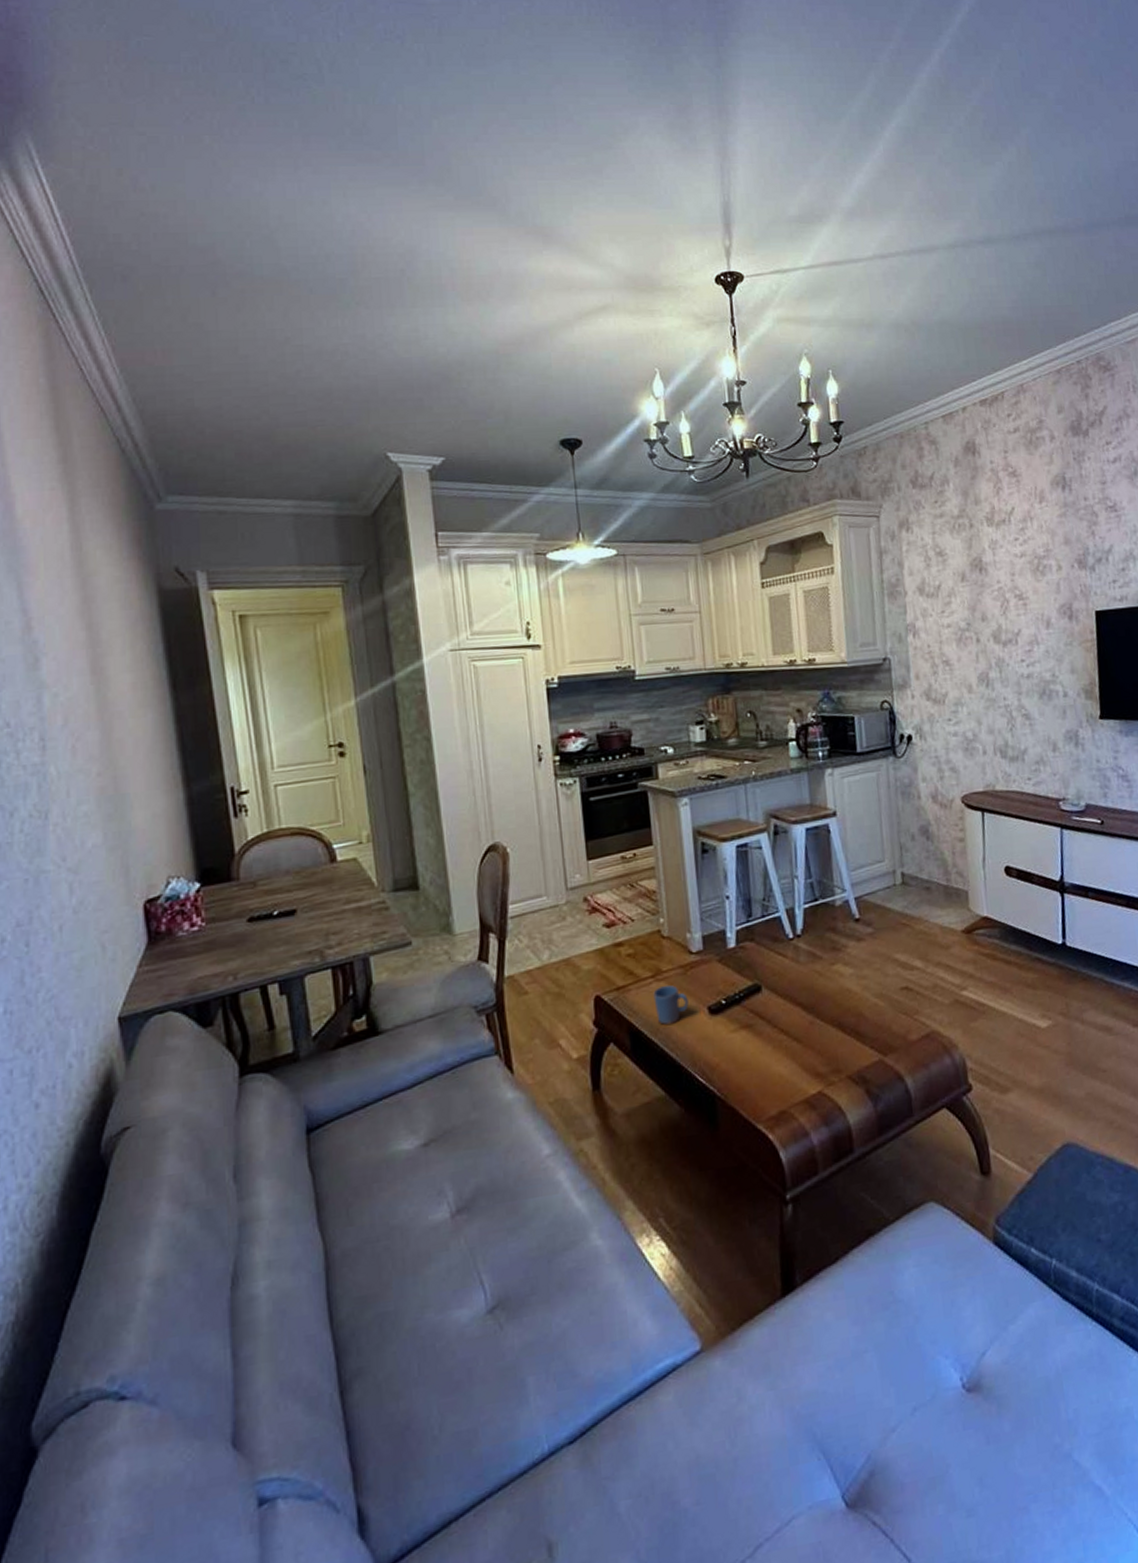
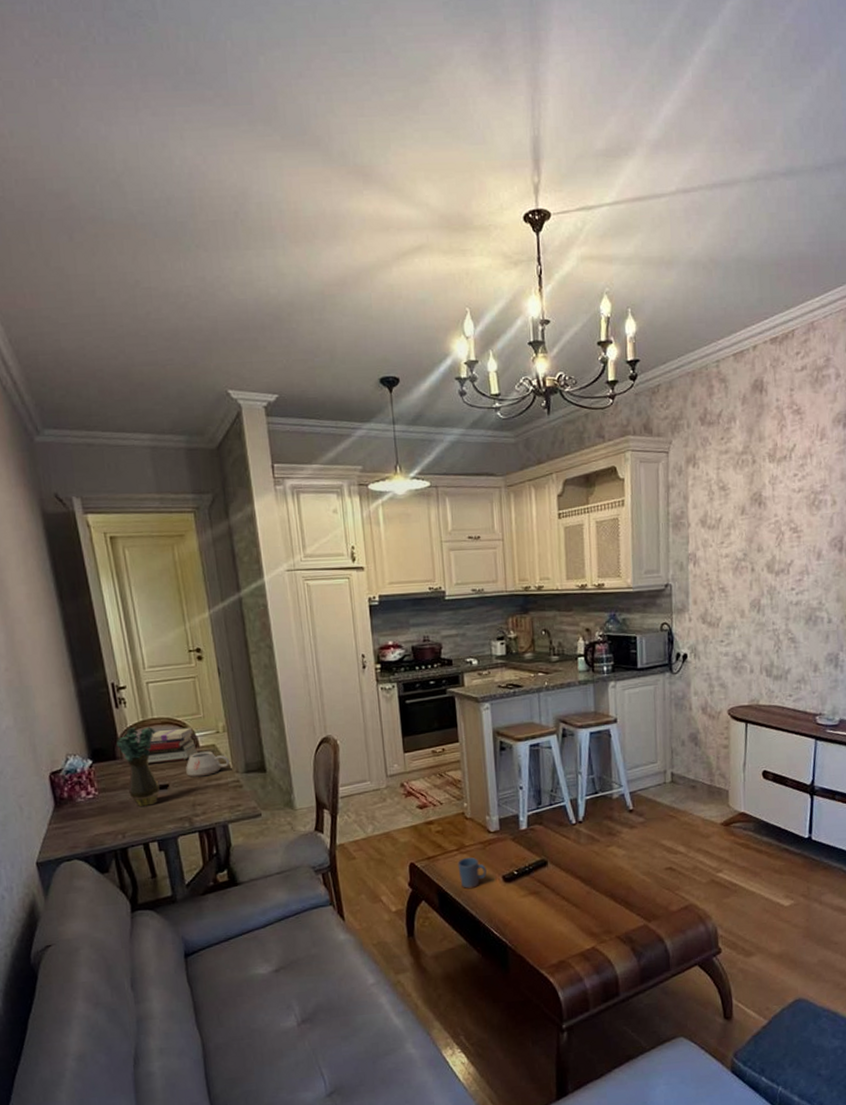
vase: none [232,836,285,939] -> present [116,724,160,807]
books: none [261,838,336,884] -> present [139,727,199,763]
cup: none [319,866,375,900] -> present [186,751,230,777]

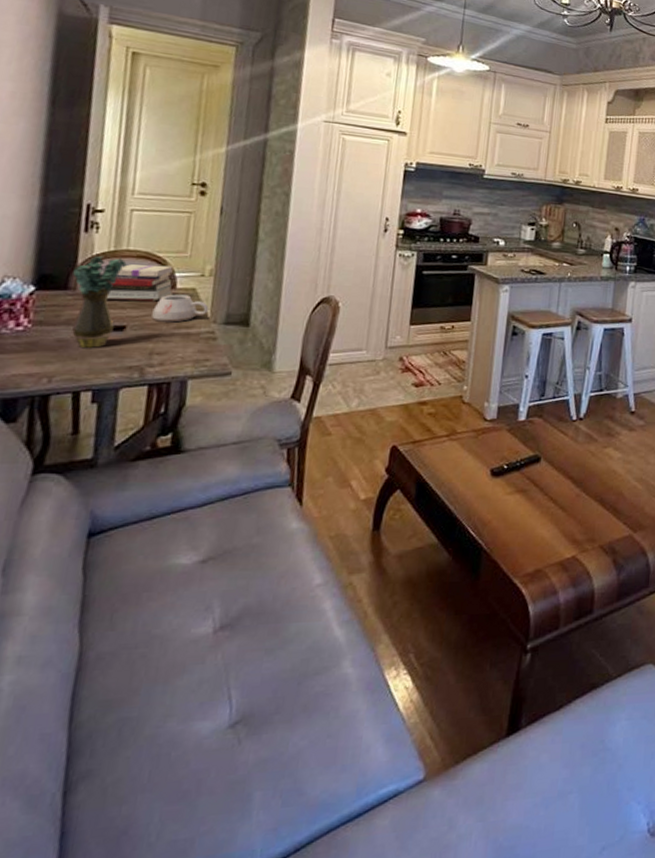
mug: present [458,857,487,888] -> none [444,445,475,480]

